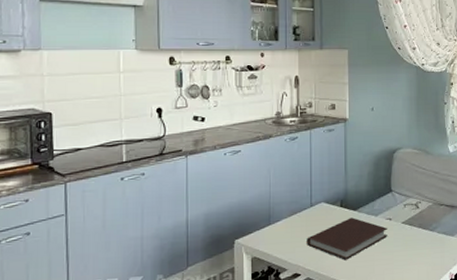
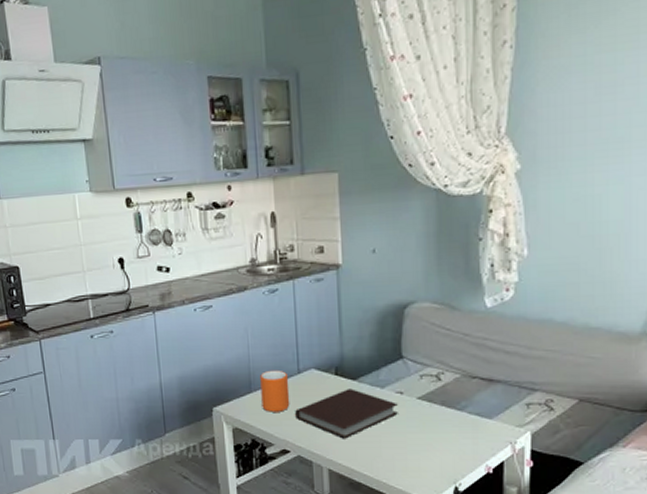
mug: none [279,204,303,241] -> present [260,370,290,412]

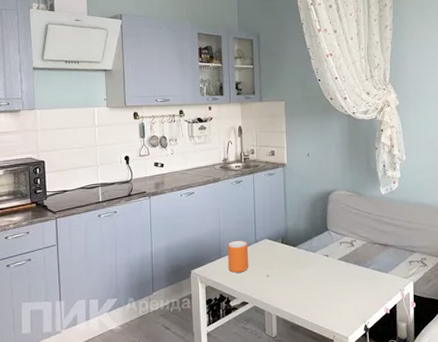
notebook: present [295,389,398,439] -> none [253,253,325,292]

